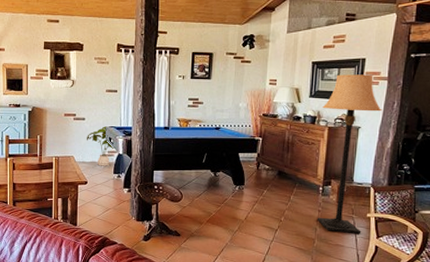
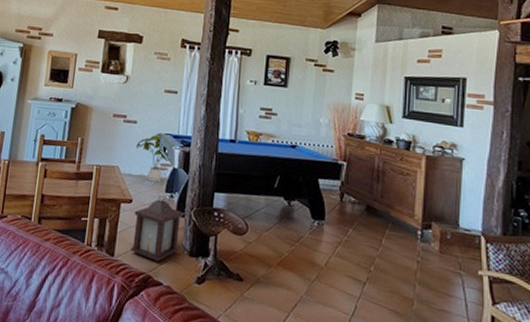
lantern: none [90,174,130,227] -> present [131,192,184,262]
lamp: present [317,74,382,235] -> none [415,94,489,298]

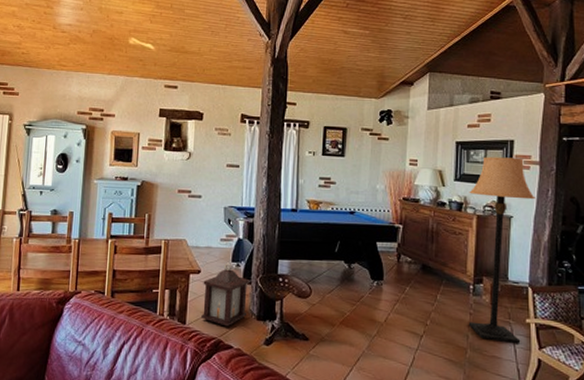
house plant: present [137,133,170,183] -> none [202,206,235,253]
lamp: none [415,94,489,298] -> present [468,156,536,344]

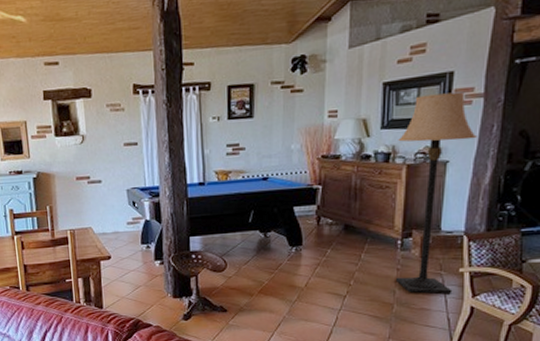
lantern: present [201,262,250,327] -> none [115,245,163,307]

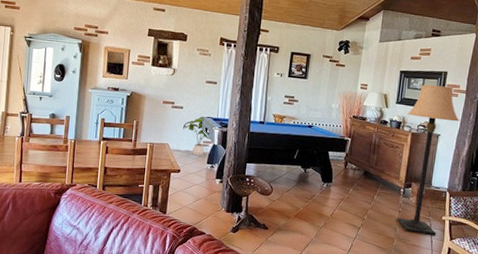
house plant: none [105,188,141,237] -> present [183,116,211,156]

